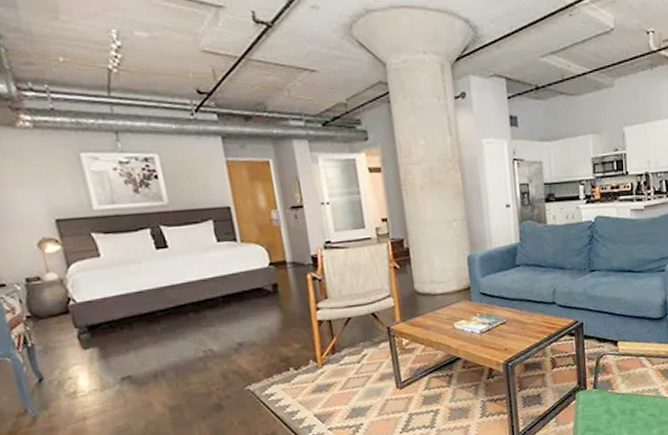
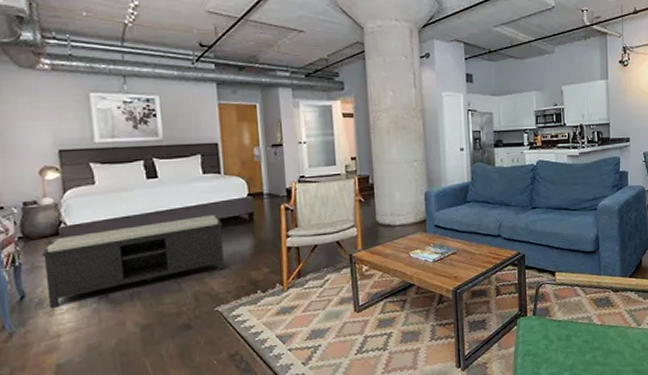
bench: none [53,286,252,391] -> present [41,213,225,309]

